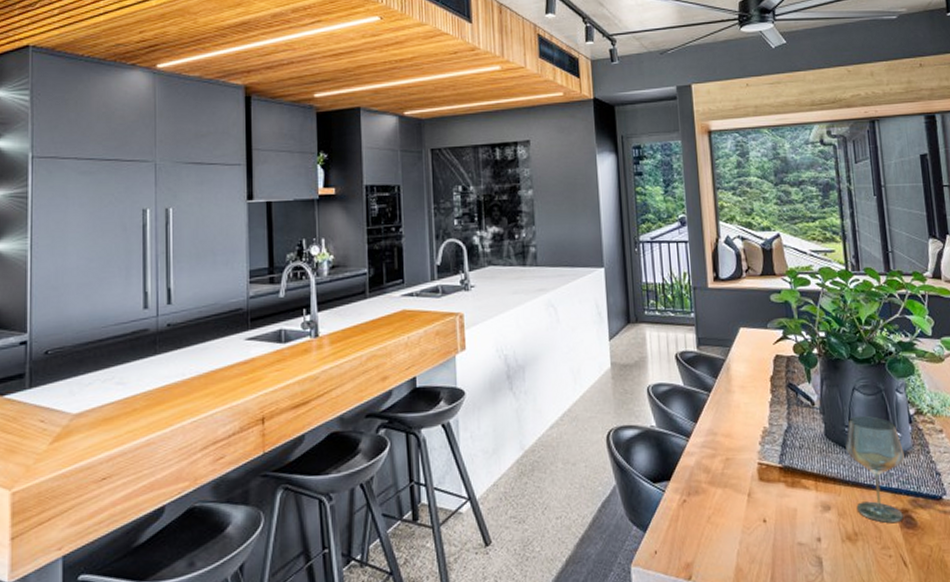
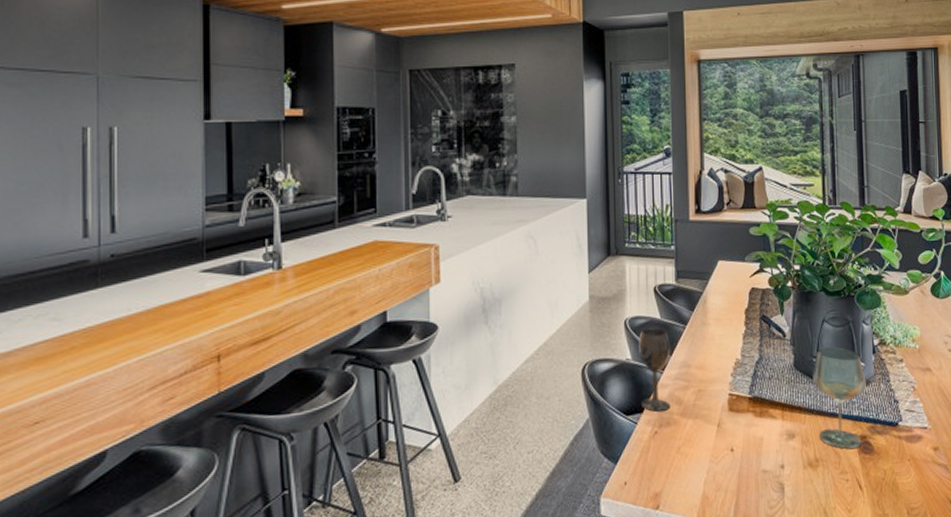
wine glass: none [662,394,698,480] -> present [639,327,671,412]

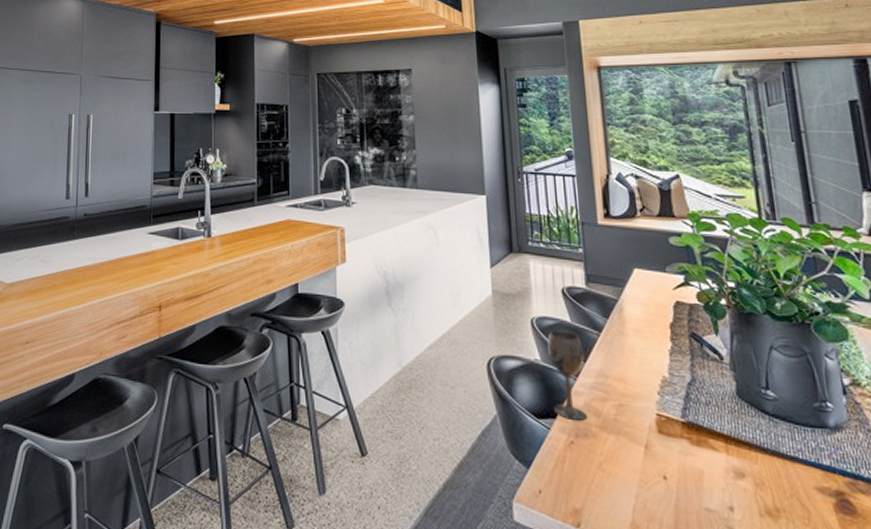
wine glass: present [812,346,866,449] -> none [762,378,839,506]

